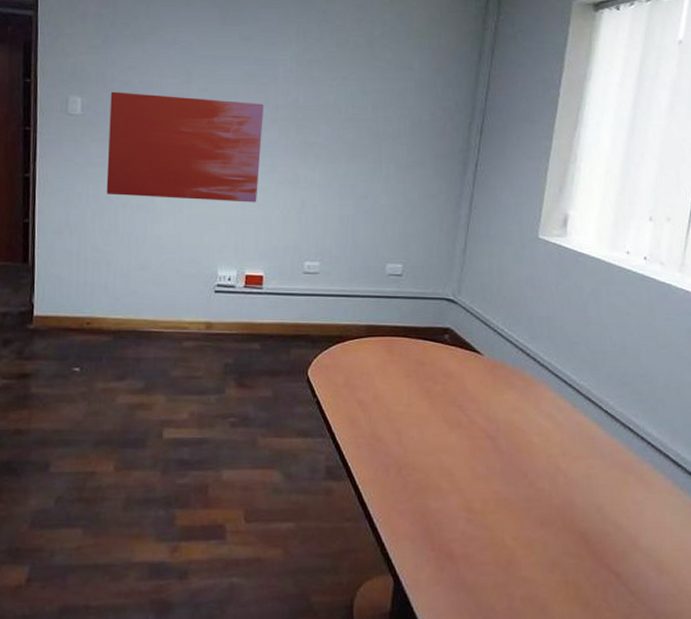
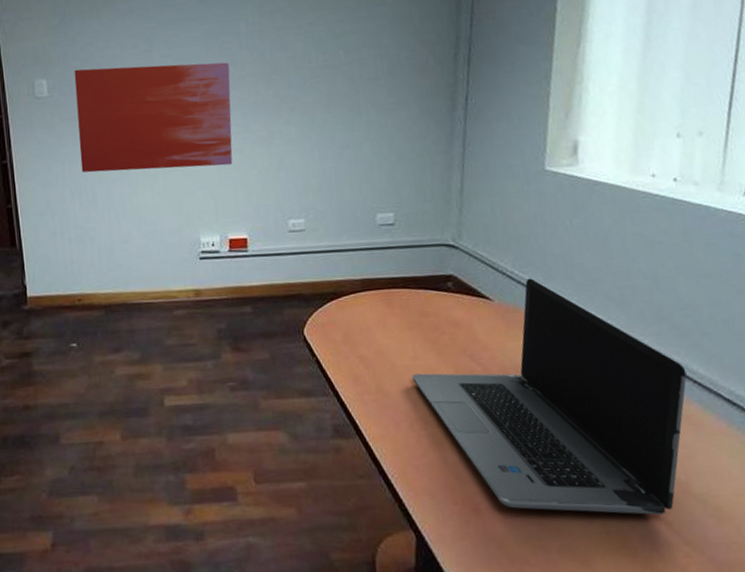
laptop computer: none [405,337,643,567] -> present [412,278,687,516]

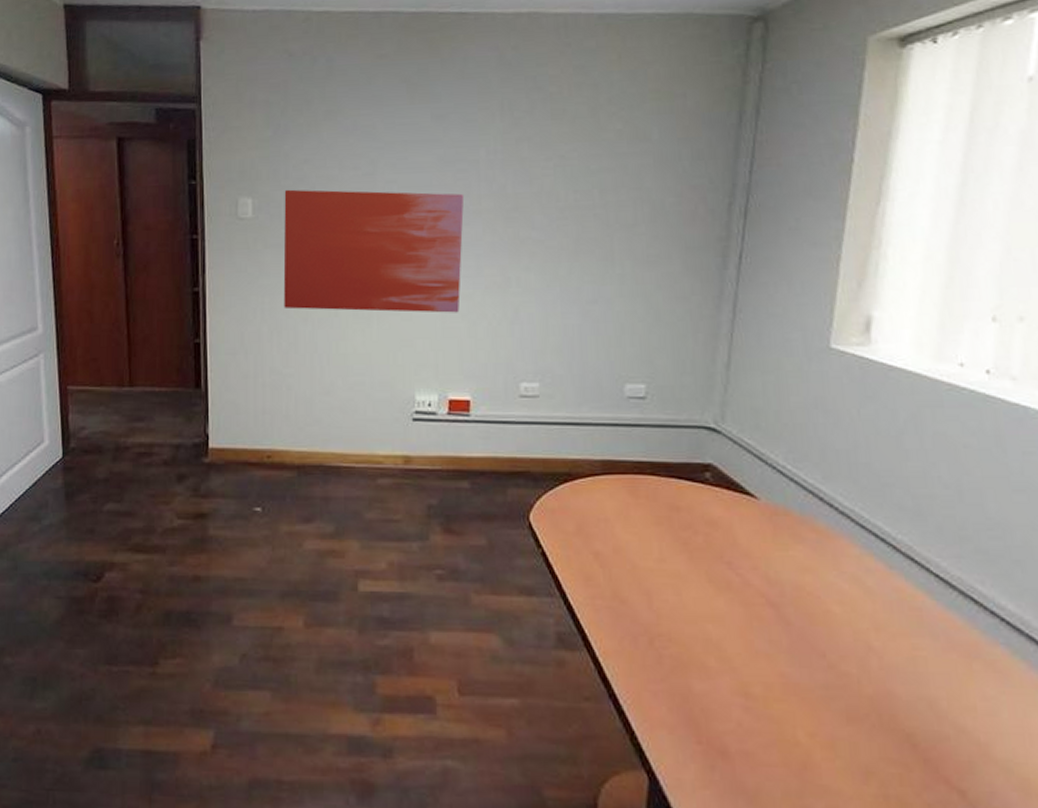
laptop computer: present [412,278,687,516] -> none [656,476,993,782]

